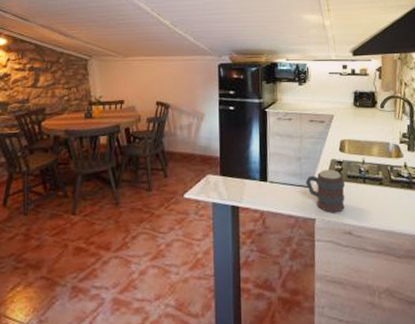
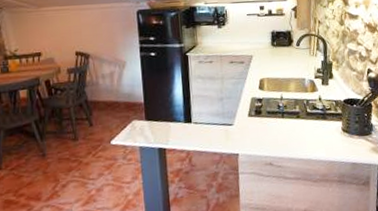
mug: present [305,169,345,213] -> none [228,107,266,147]

